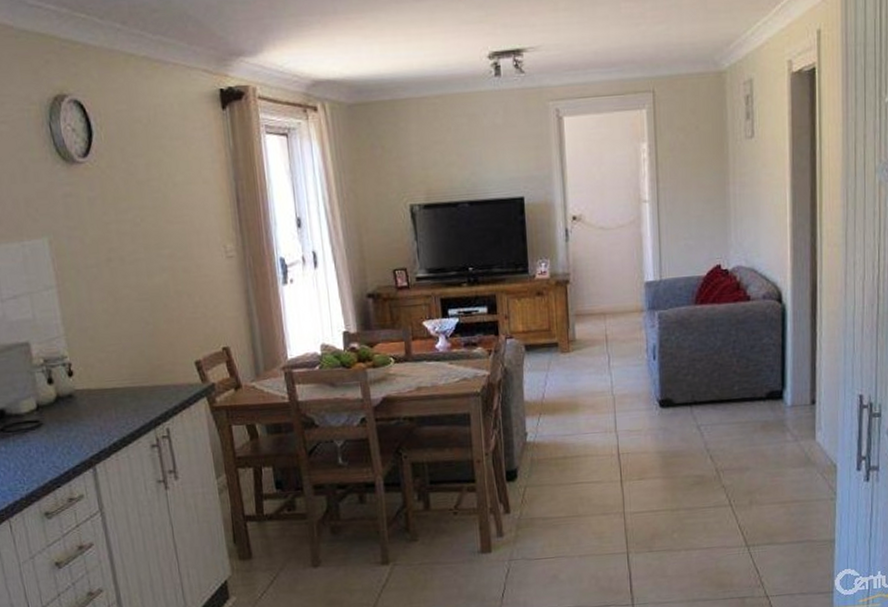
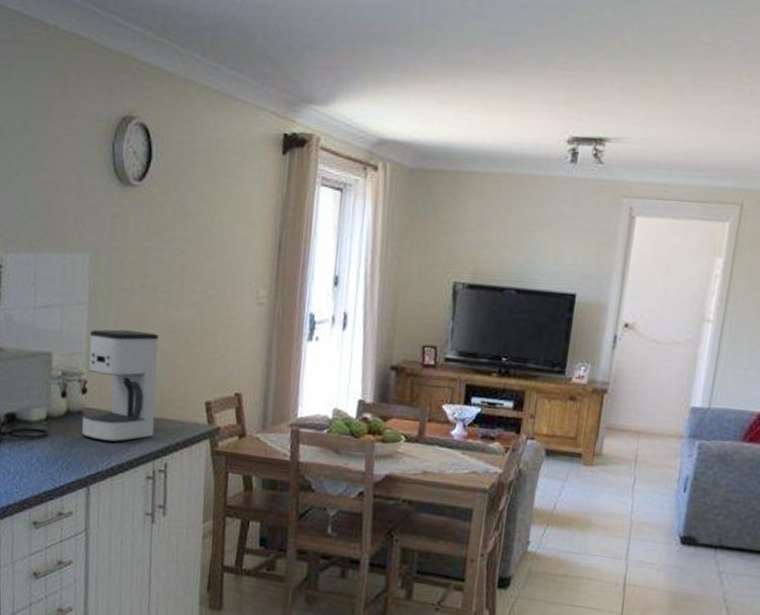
coffee maker: none [65,304,150,420] -> present [82,329,159,443]

